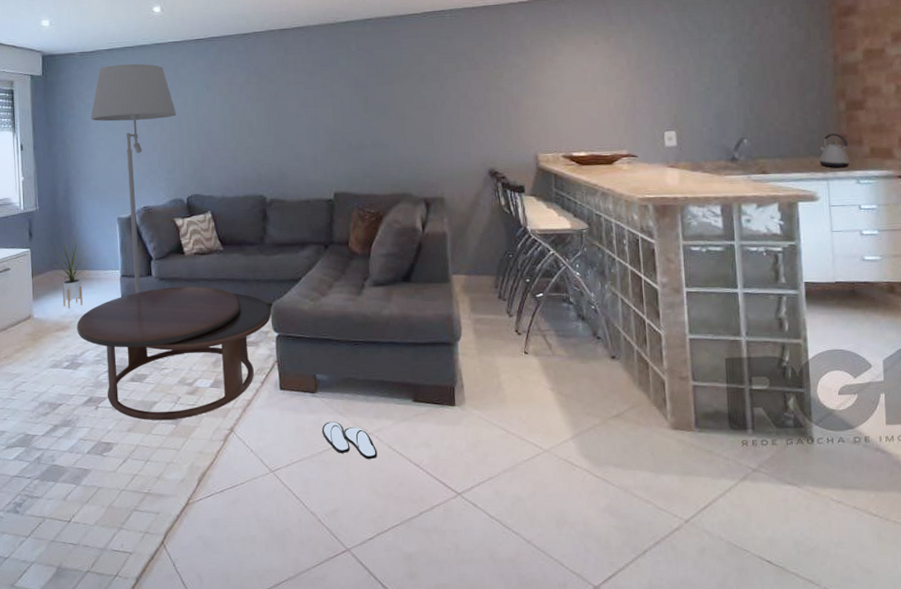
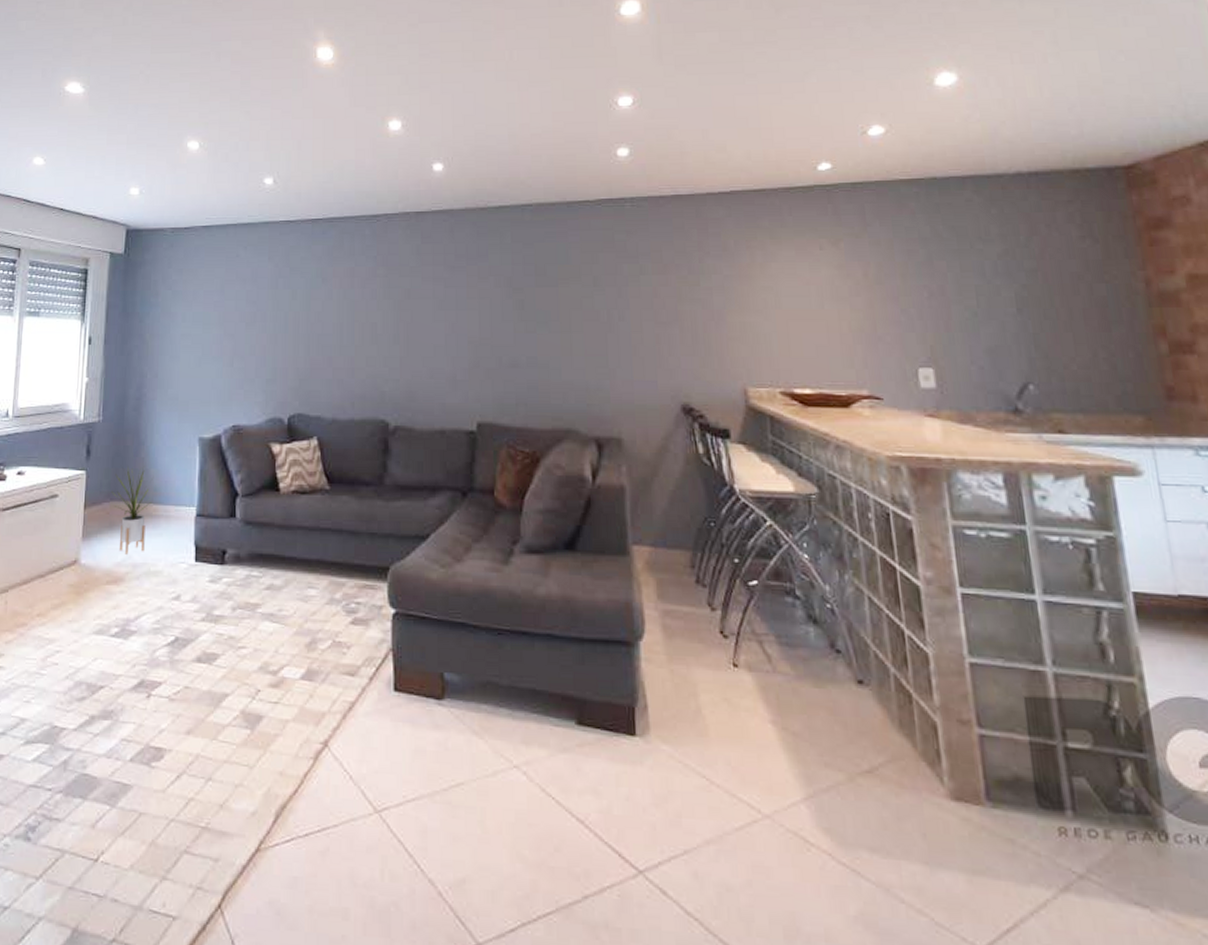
coffee table: present [77,286,272,421] -> none [133,534,388,723]
floor lamp: present [91,63,177,294] -> none [178,245,283,541]
slippers: present [322,421,378,459] -> none [450,743,525,806]
kettle: present [818,133,851,168] -> none [1136,384,1184,432]

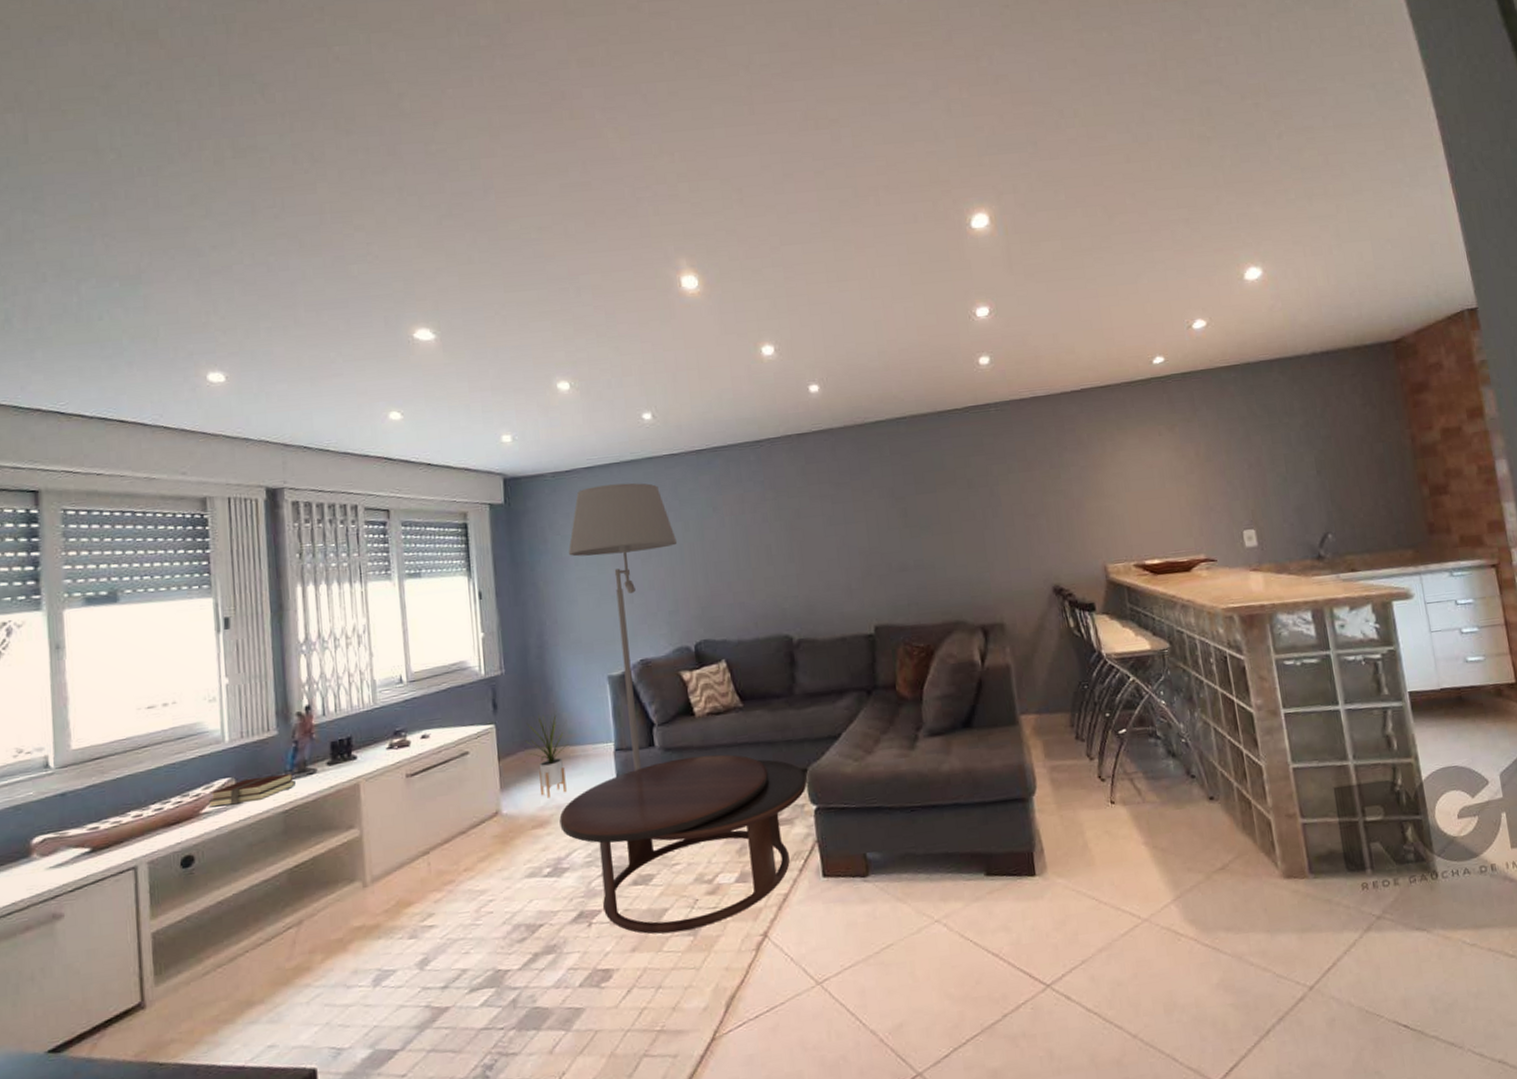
coffee table: none [133,534,388,723] -> present [559,754,807,934]
floor lamp: none [178,245,283,541] -> present [569,483,678,771]

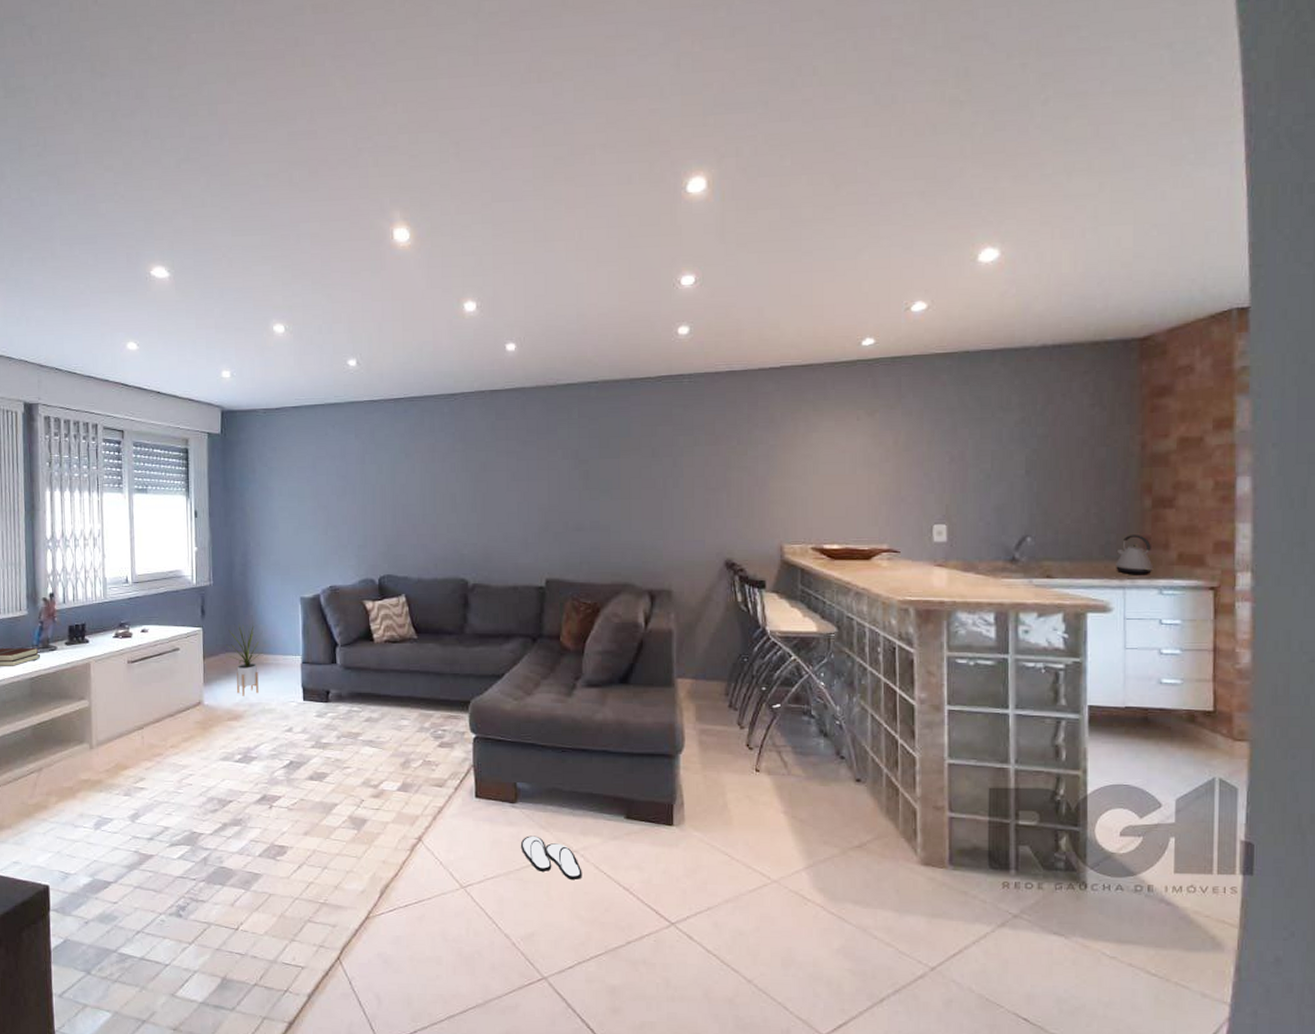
coffee table: present [559,754,807,934] -> none [251,677,469,825]
floor lamp: present [569,483,678,771] -> none [274,424,371,683]
slippers: none [878,910,948,954] -> present [521,836,582,879]
kettle: none [1407,522,1441,561] -> present [1114,535,1154,575]

